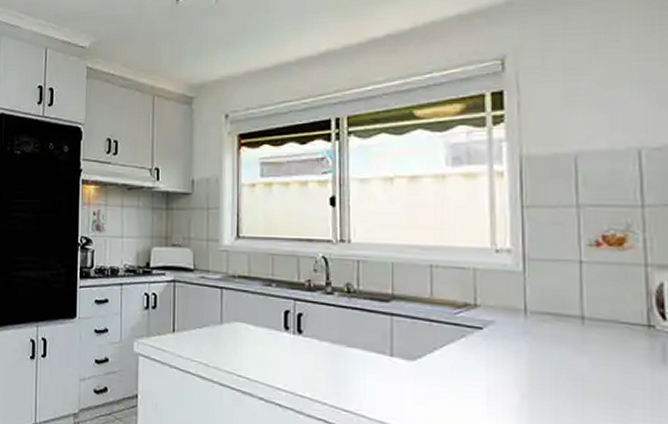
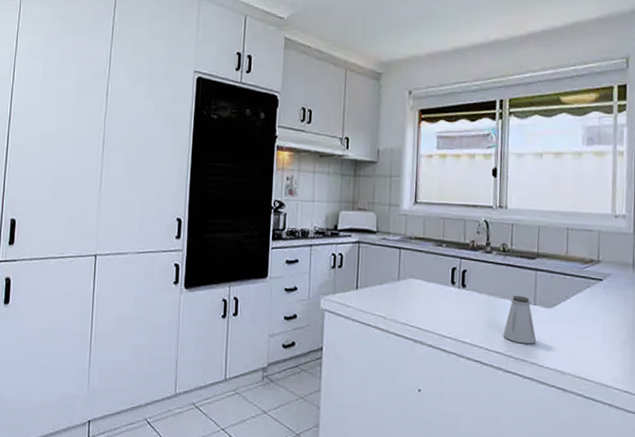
saltshaker: none [352,345,397,403] -> present [503,296,537,344]

